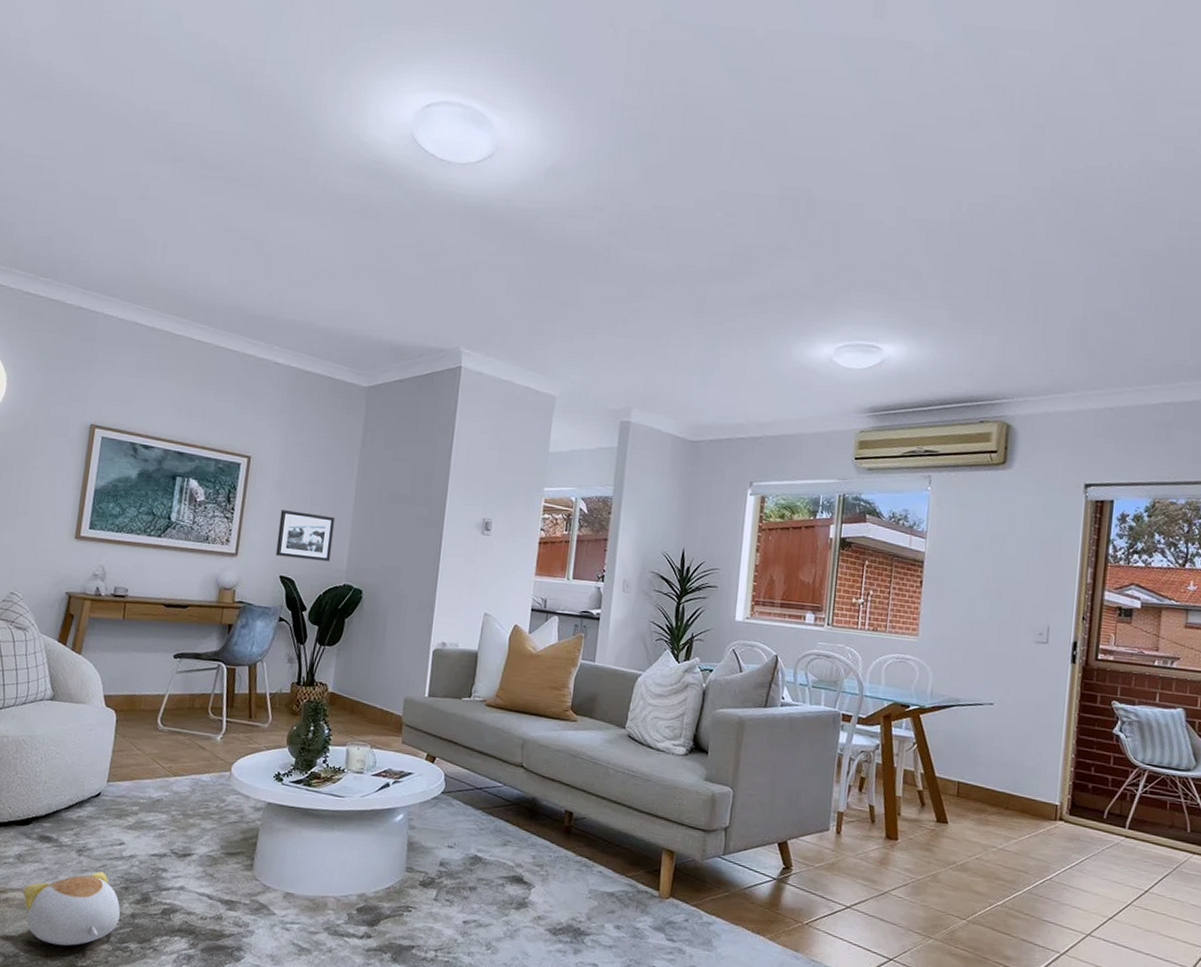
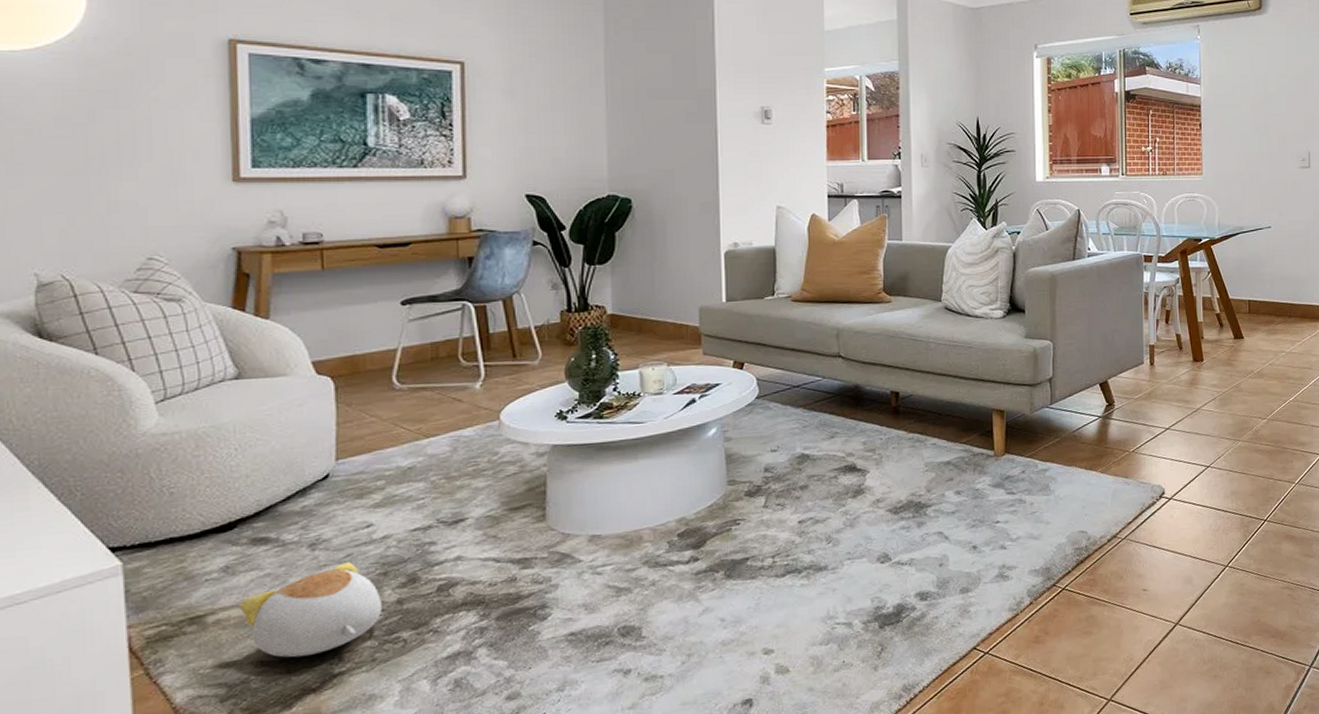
picture frame: present [275,510,336,562] -> none [514,120,587,173]

